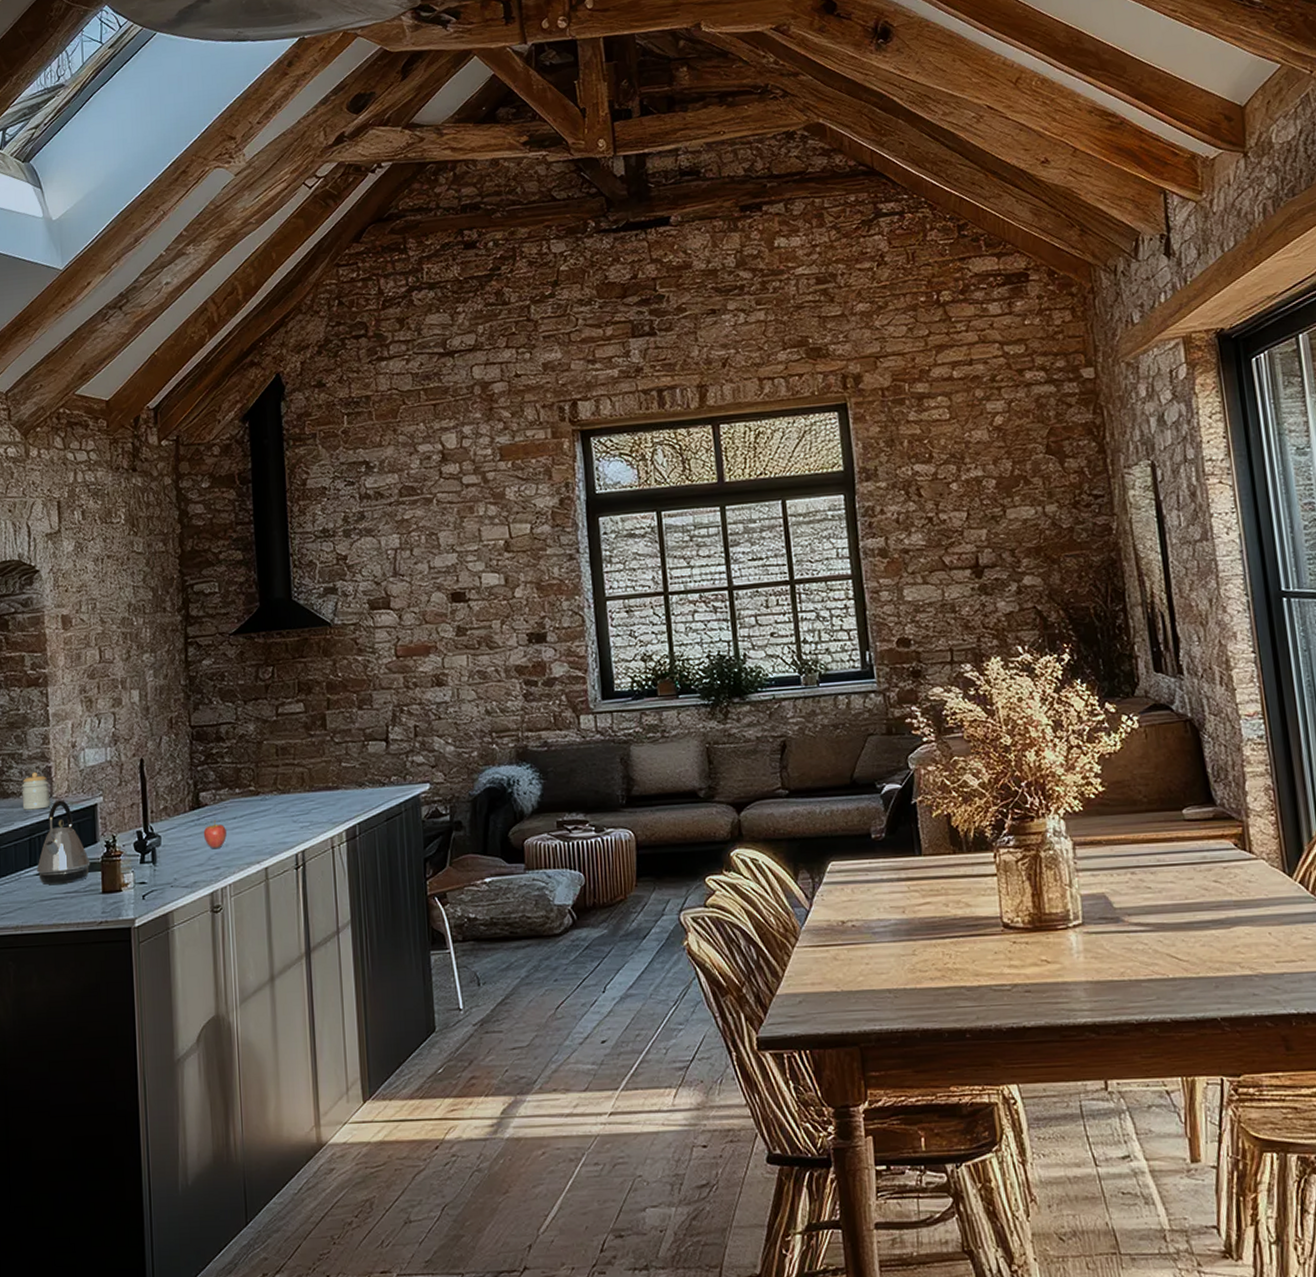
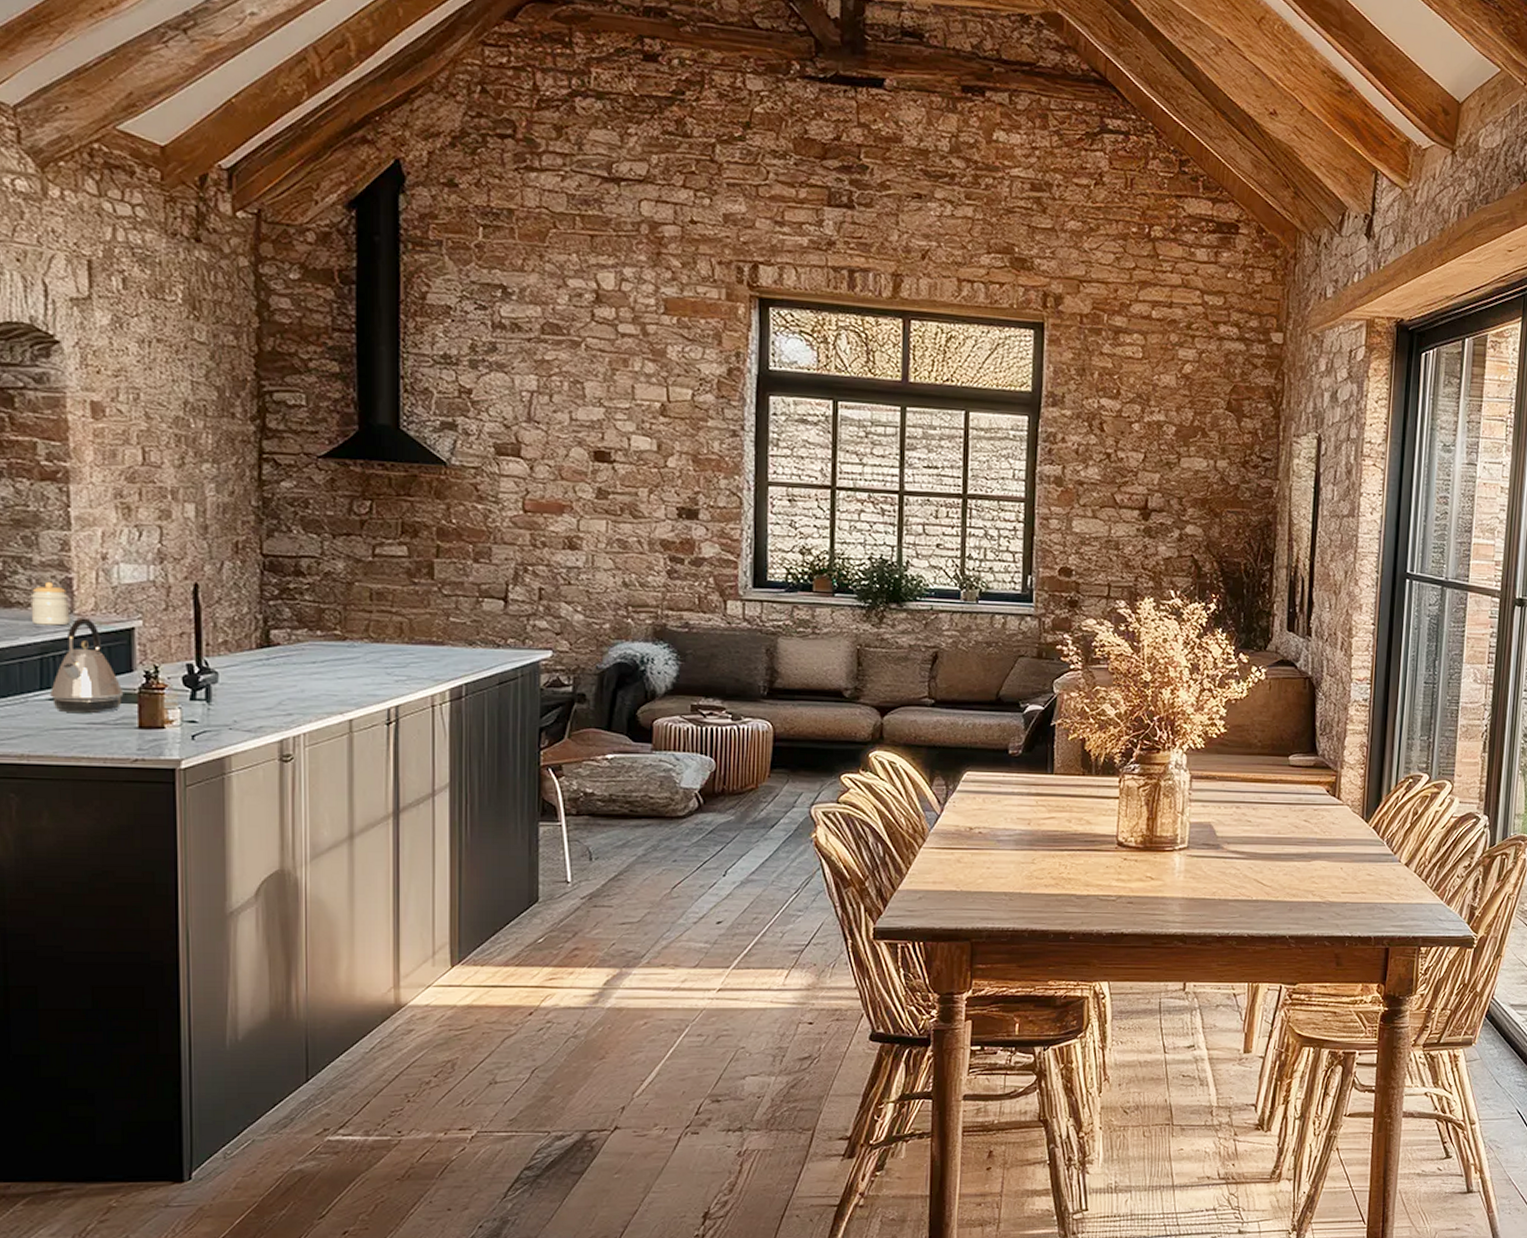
fruit: present [203,820,227,849] -> none [273,662,302,694]

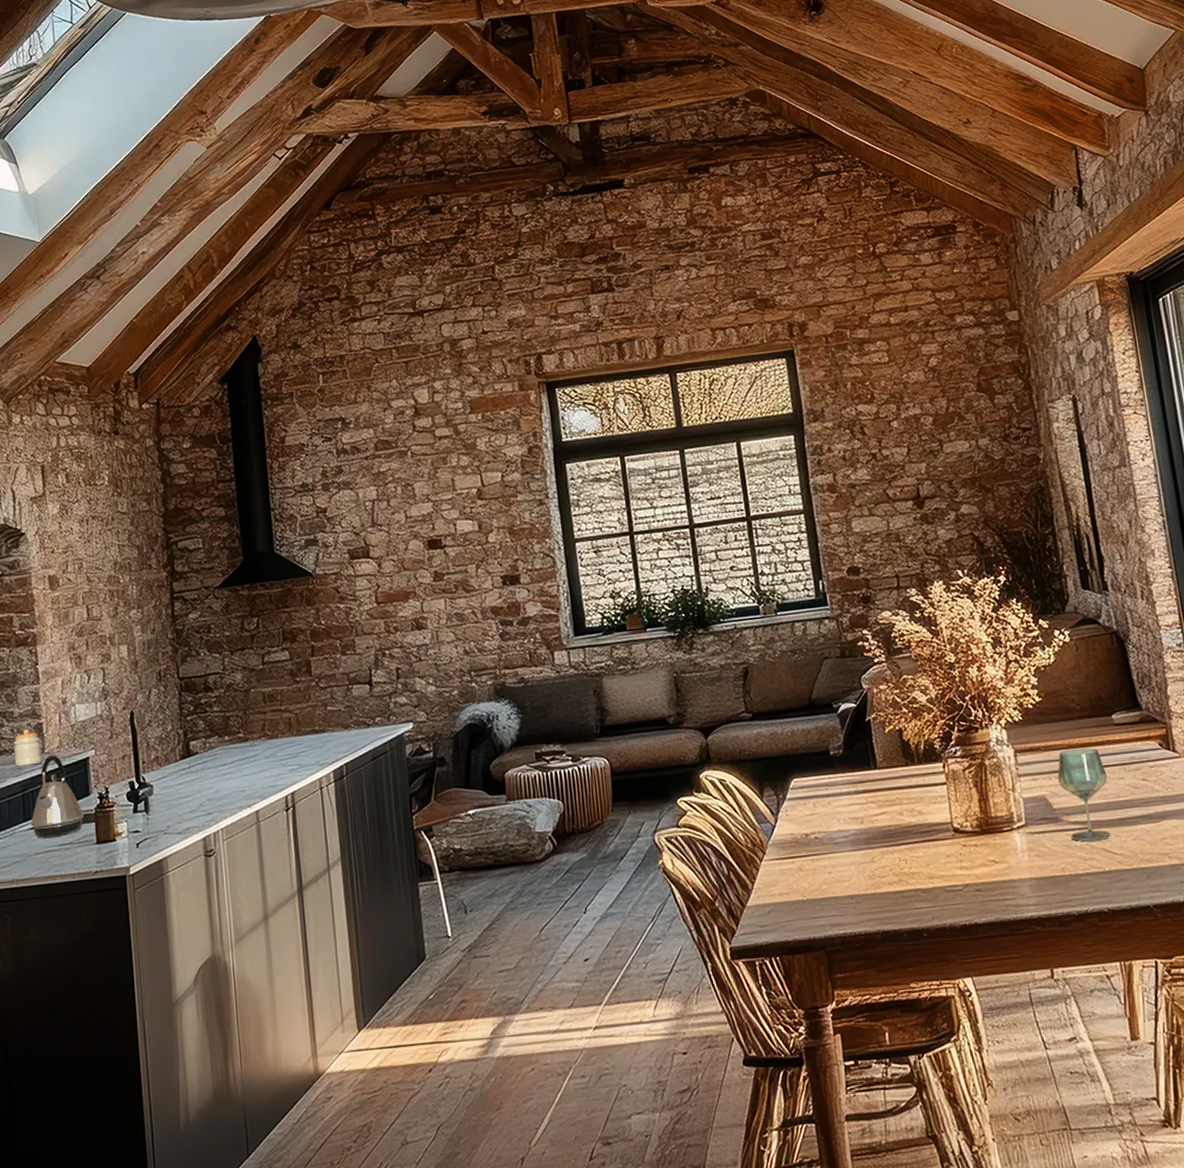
wine glass: none [1226,782,1273,871] -> present [1057,748,1111,842]

